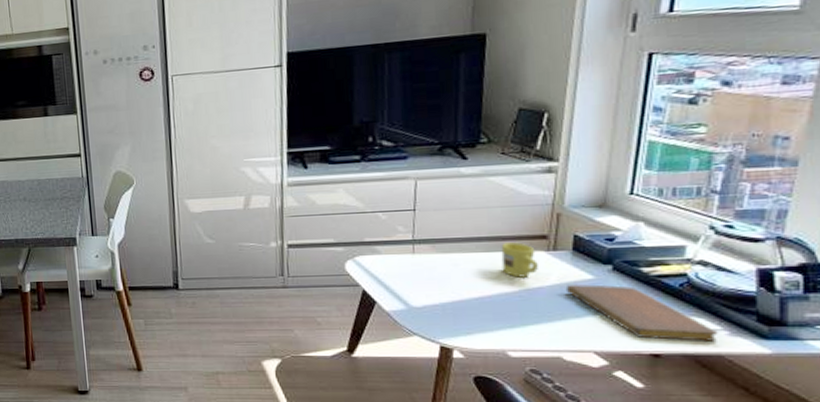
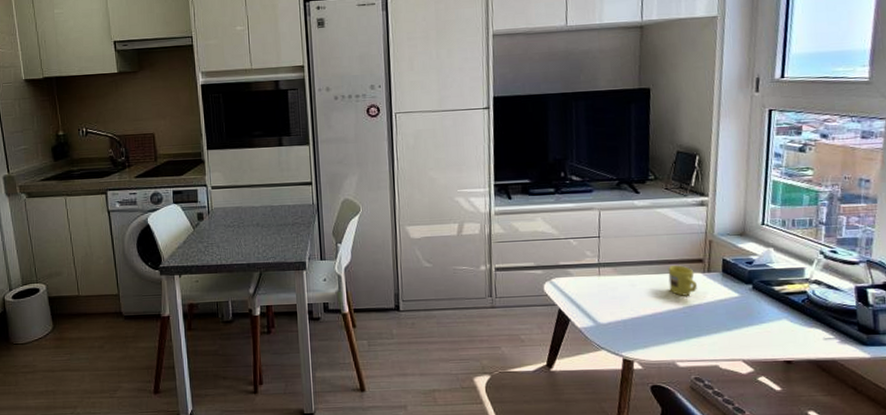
notebook: present [565,284,718,341] -> none [718,301,832,349]

